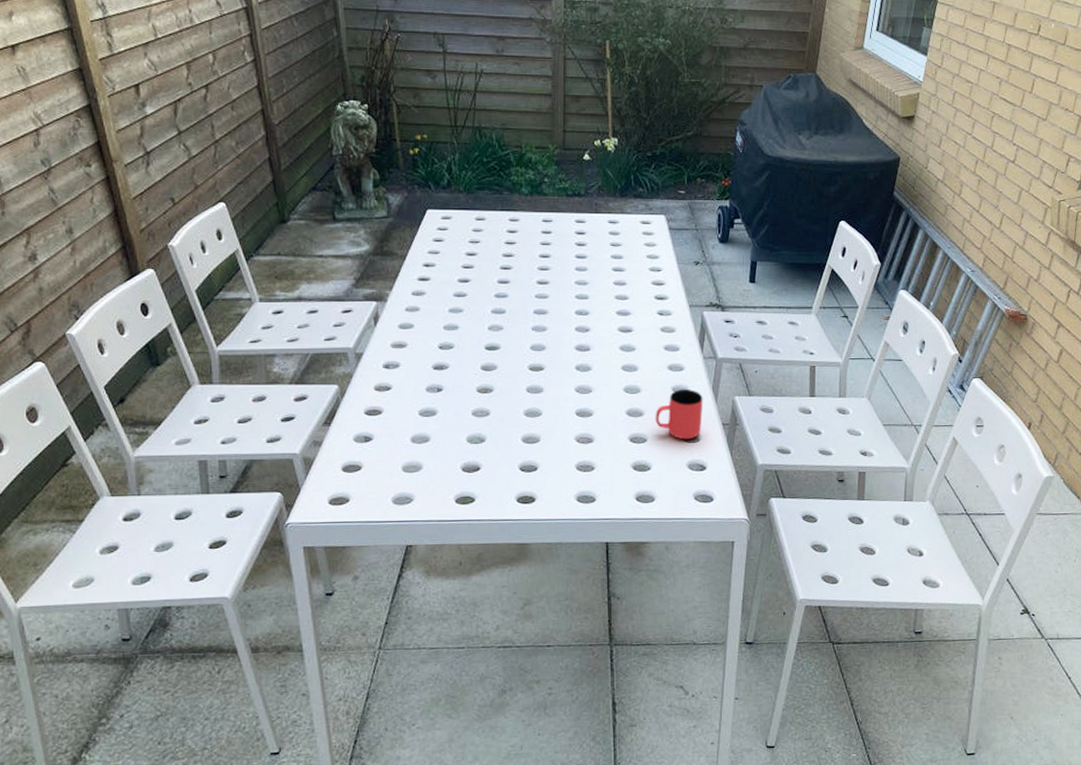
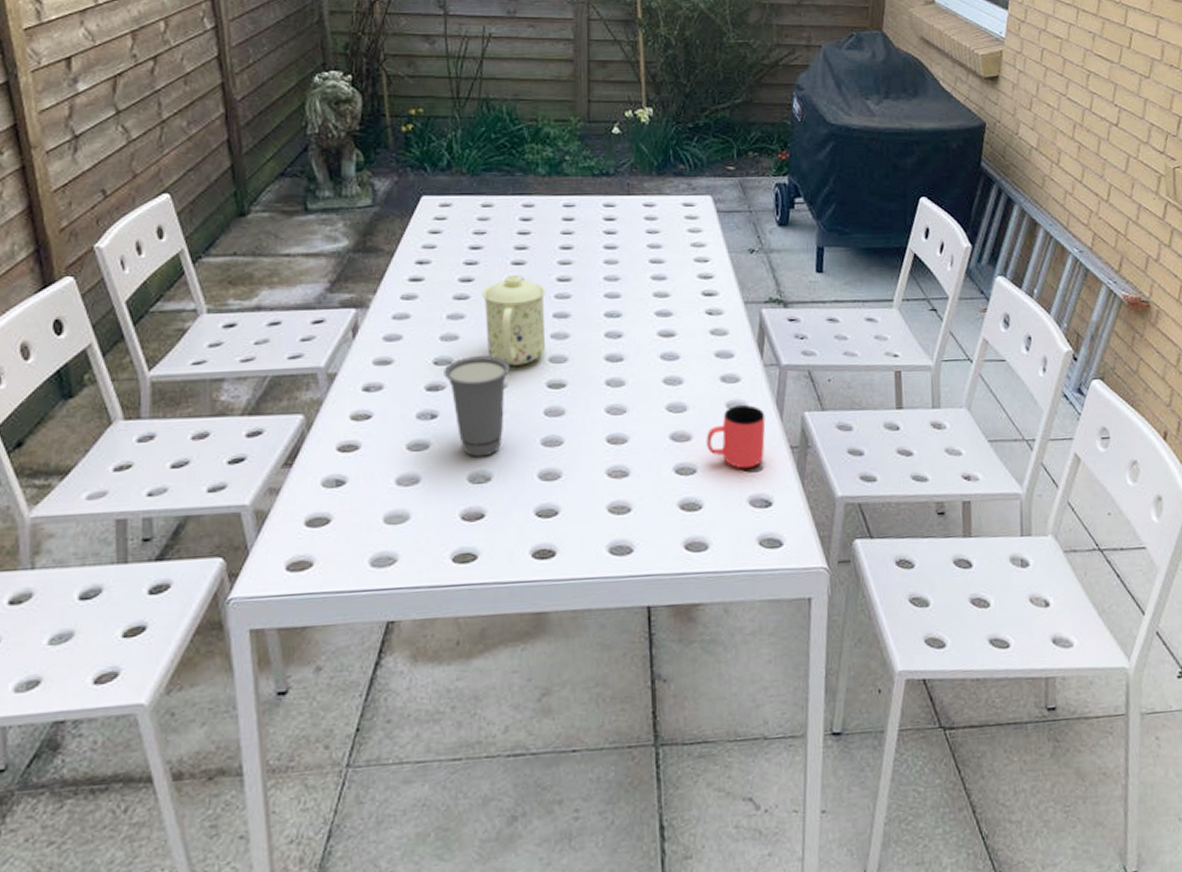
cup: none [447,343,500,423] -> present [444,356,511,457]
mug: none [476,277,528,352] -> present [482,274,546,366]

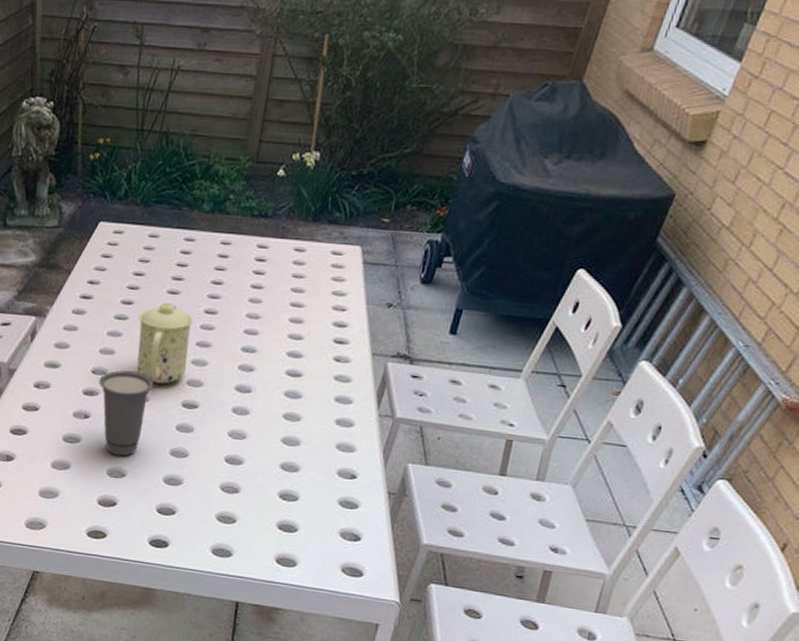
cup: present [706,405,766,469] -> none [311,448,371,505]

